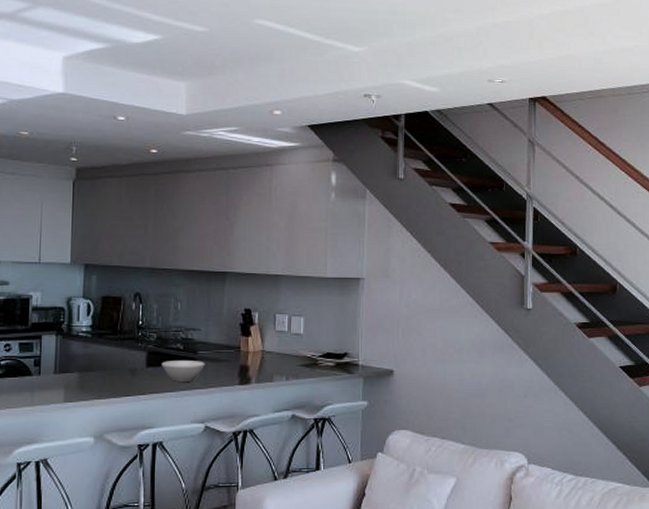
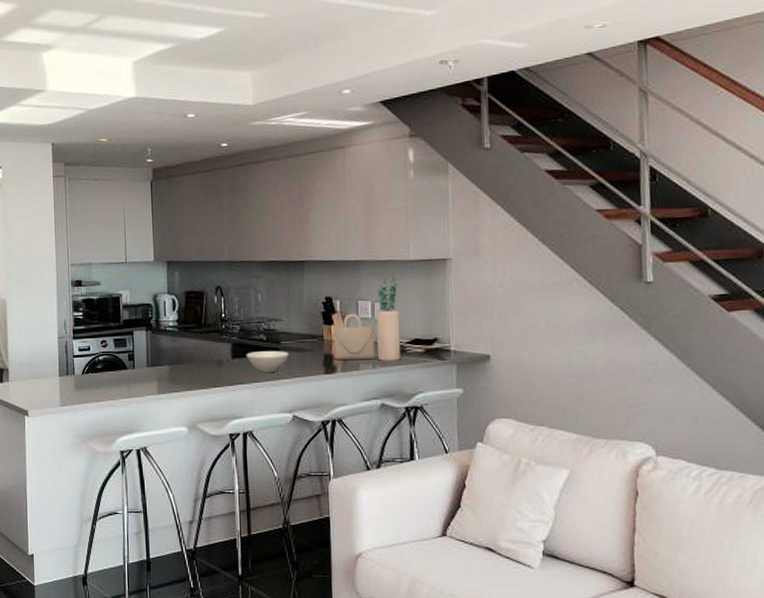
handbag: none [248,326,292,372] -> present [332,313,378,361]
vase: none [291,290,314,375] -> present [376,274,401,362]

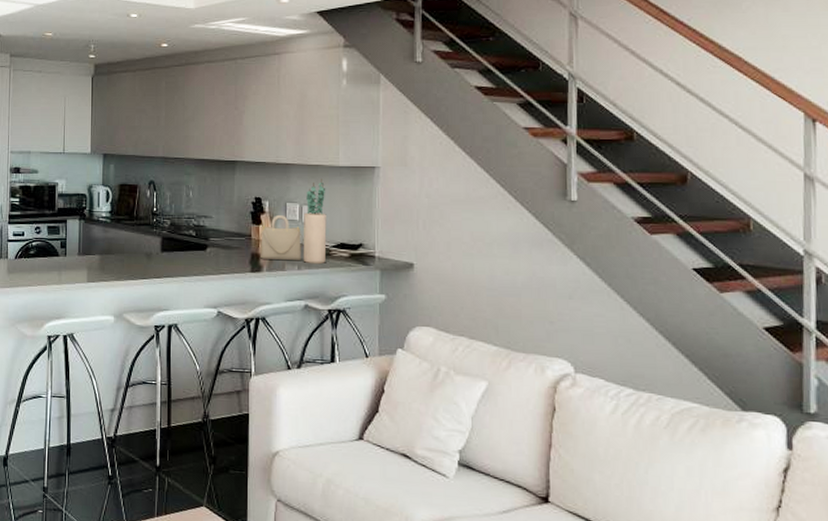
bowl: present [246,350,289,372] -> none [175,246,217,267]

